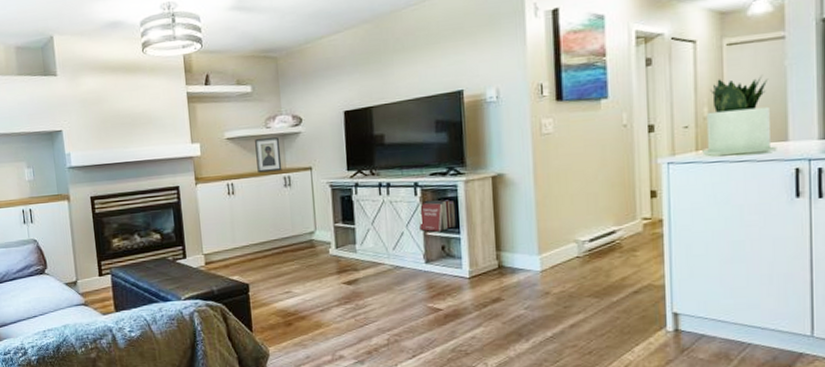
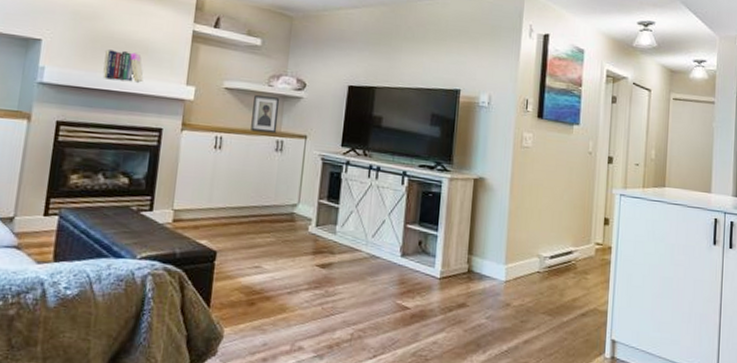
books: none [116,124,153,153] -> present [103,50,144,83]
books: present [419,200,457,232] -> none [401,191,438,226]
planter: present [702,74,777,157] -> none [647,127,703,201]

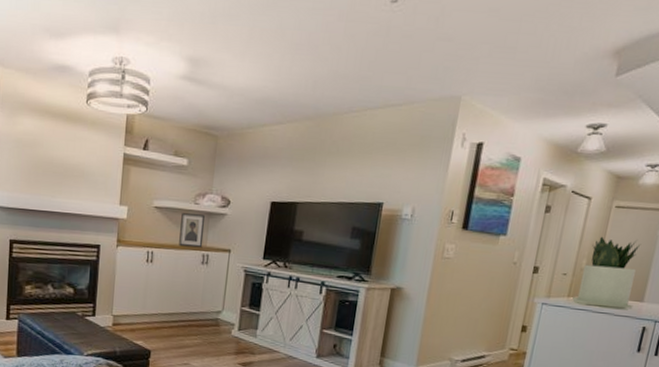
books: present [103,50,144,83] -> none [46,174,81,204]
planter: none [647,127,703,201] -> present [572,236,642,309]

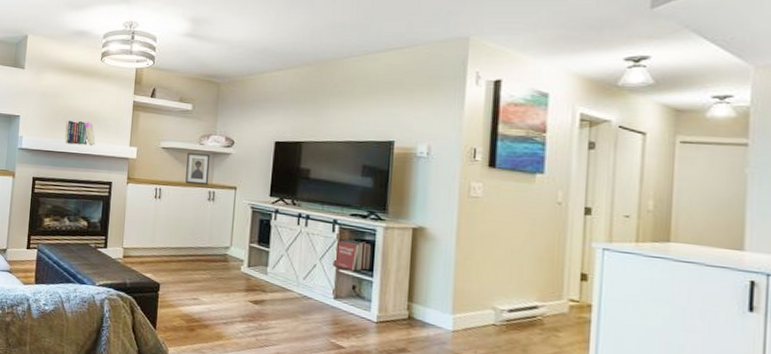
books: none [46,174,81,204] -> present [65,121,96,146]
books: none [318,300,354,331] -> present [333,238,372,271]
planter: present [572,236,642,309] -> none [643,174,730,259]

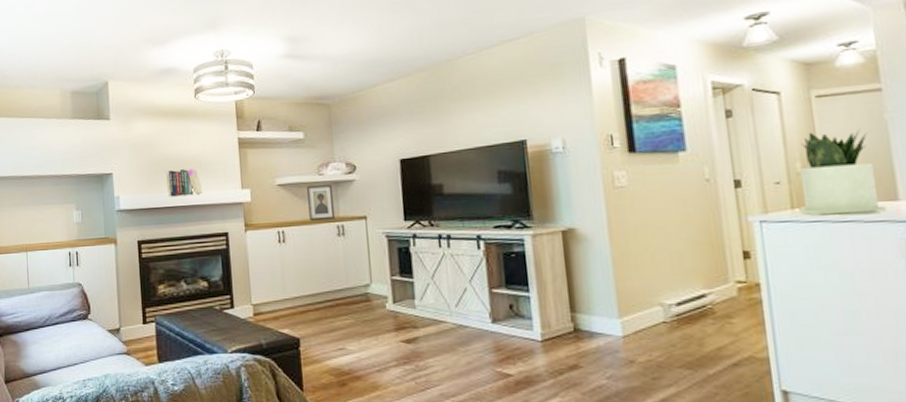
books: present [333,238,372,271] -> none [484,254,525,289]
planter: none [643,174,730,259] -> present [799,128,887,216]

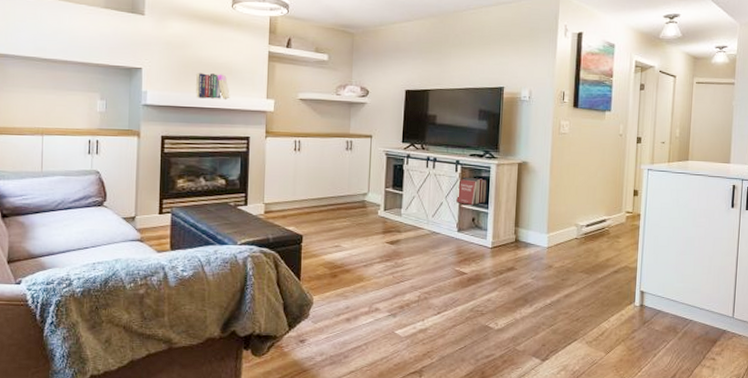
picture frame: present [307,184,336,221] -> none [324,104,347,135]
books: none [484,254,525,289] -> present [456,177,487,205]
planter: present [799,128,887,216] -> none [672,108,722,170]

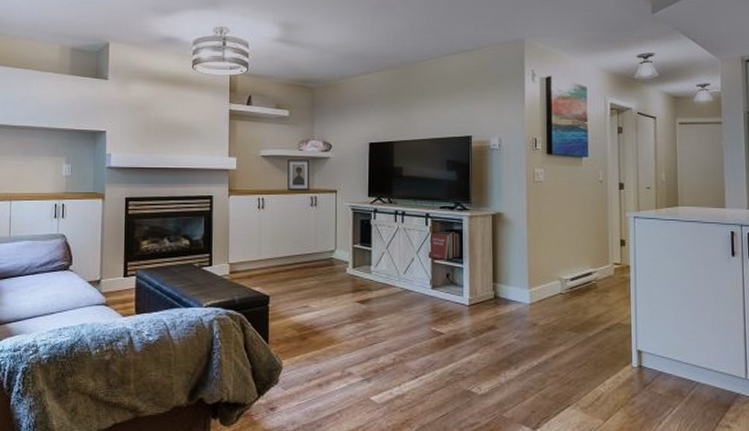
books: present [196,73,230,99] -> none [159,134,192,159]
picture frame: none [324,104,347,135] -> present [288,160,310,191]

